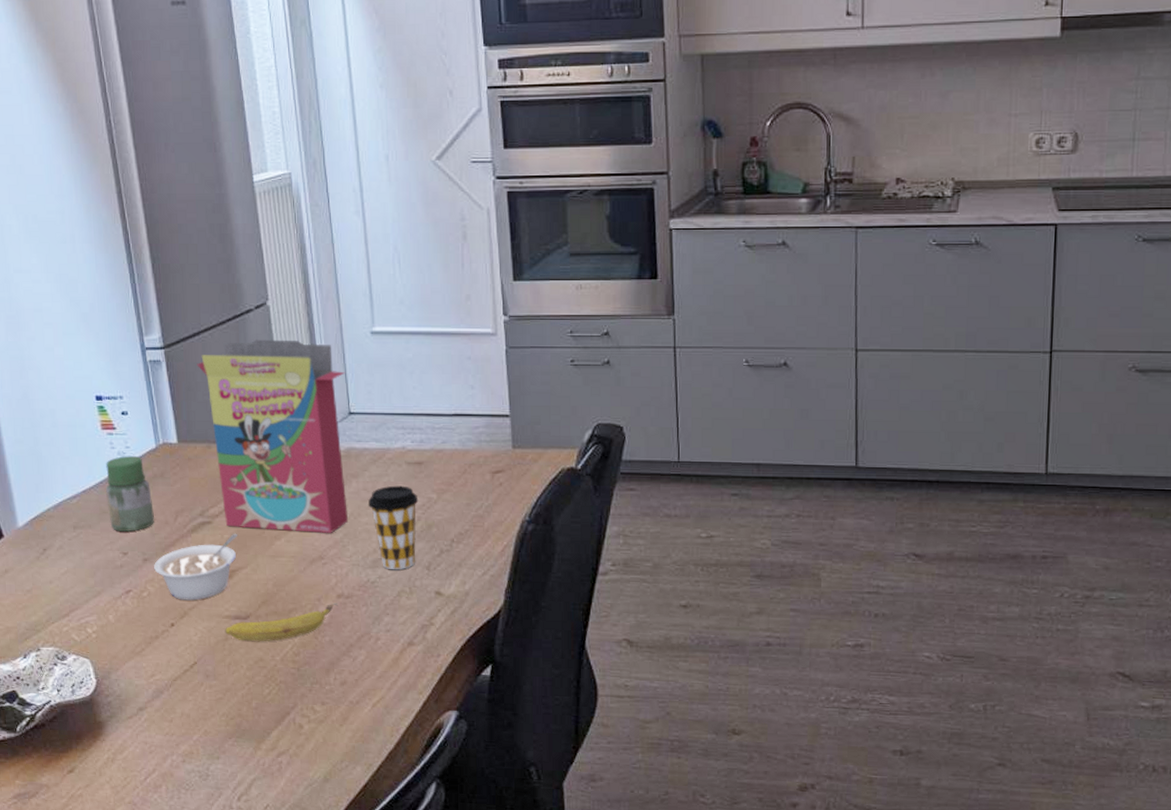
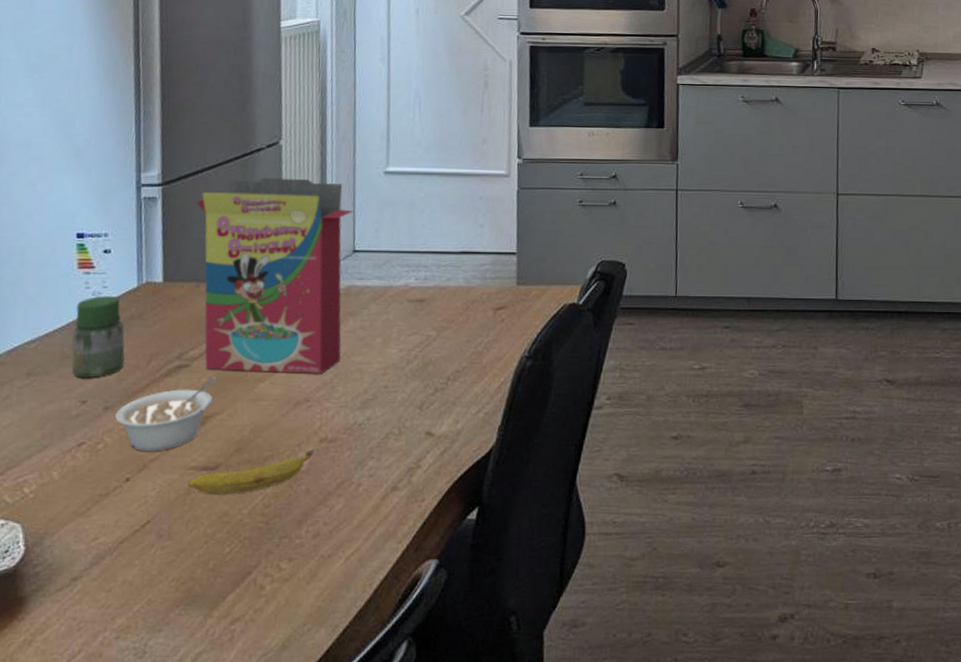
coffee cup: present [367,485,419,570] -> none [363,323,417,411]

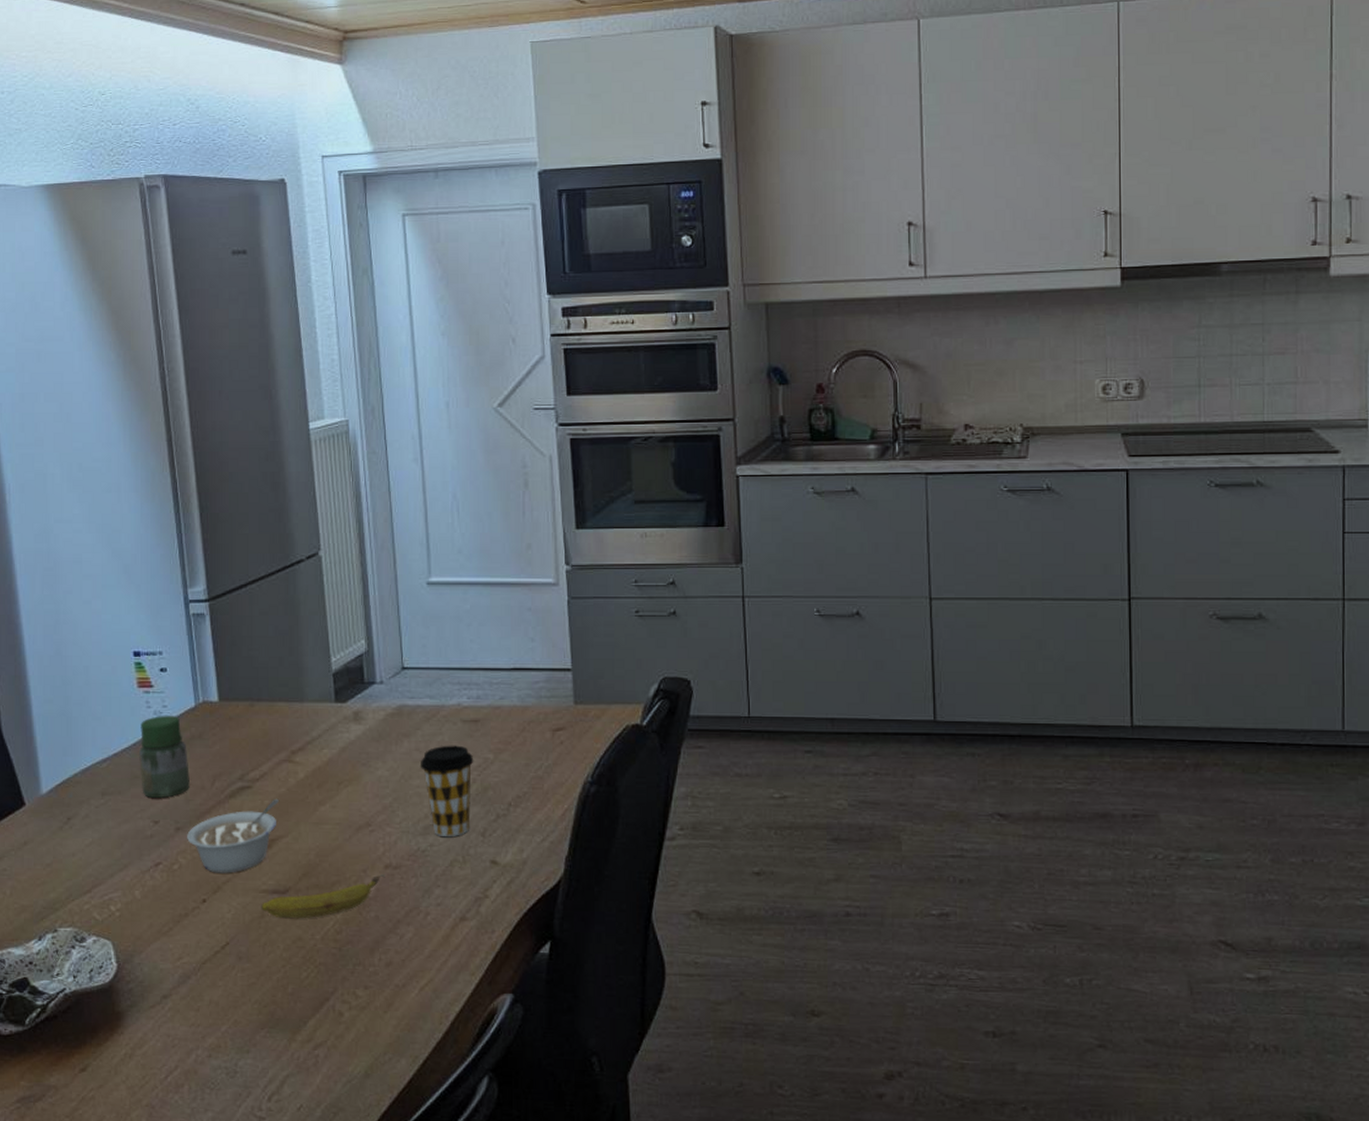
cereal box: present [196,177,354,375] -> none [242,591,399,799]
coffee cup: none [363,323,417,411] -> present [419,745,474,838]

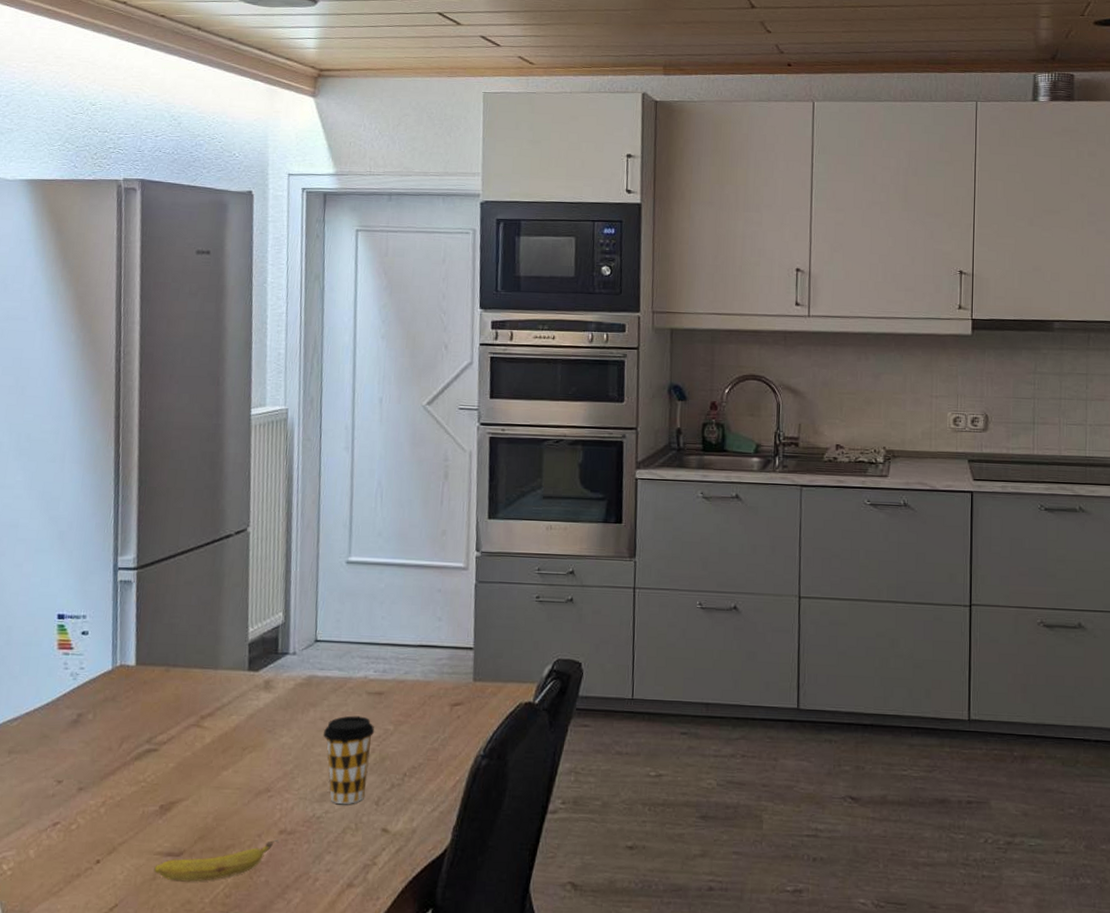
jar: present [138,716,190,798] -> none [49,677,99,758]
legume: present [187,800,280,874] -> none [88,763,184,835]

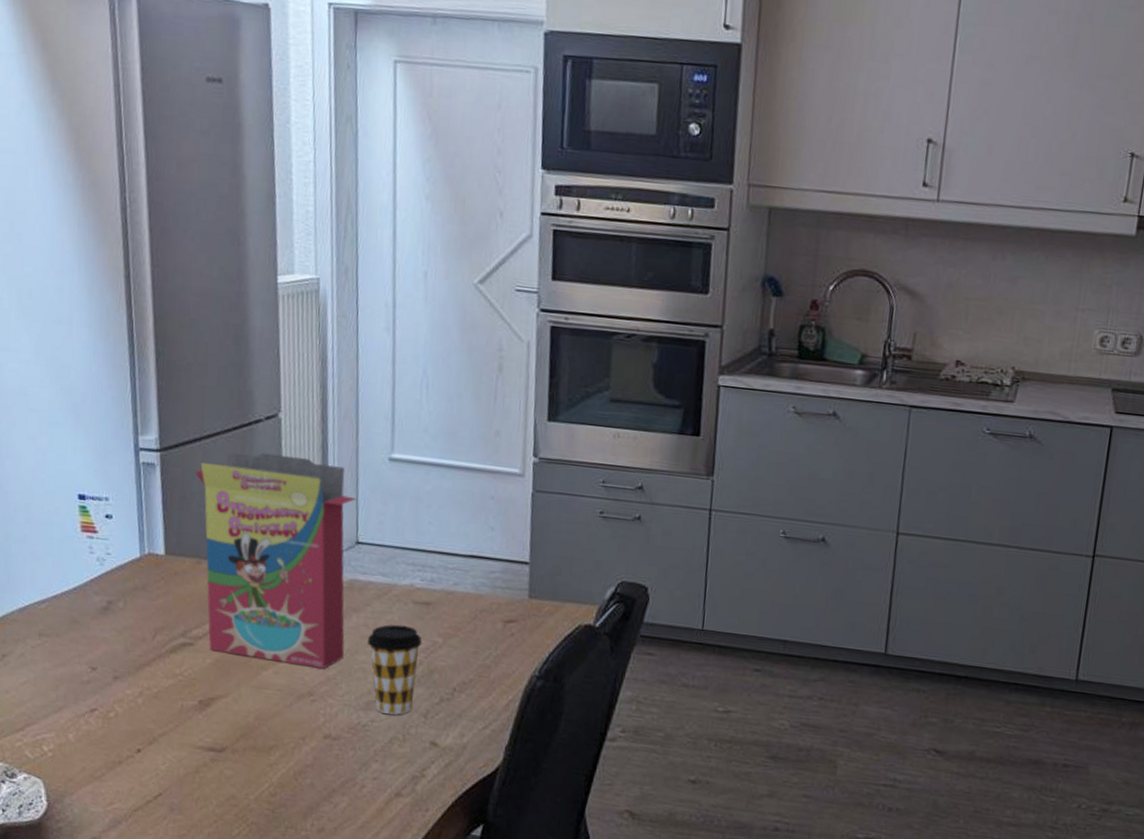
banana: present [153,838,279,882] -> none [195,742,324,779]
cereal box: none [168,564,316,765] -> present [195,452,357,669]

